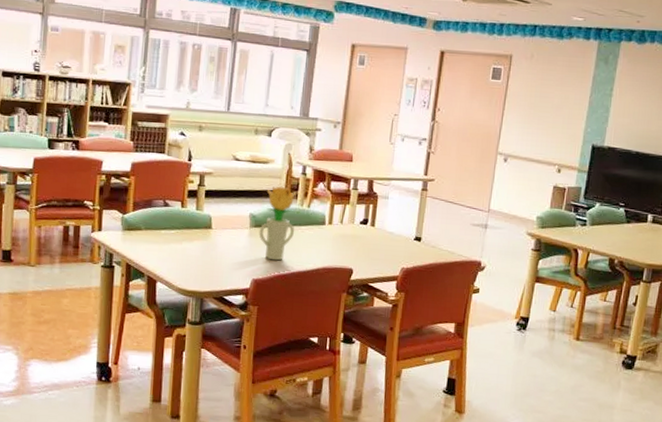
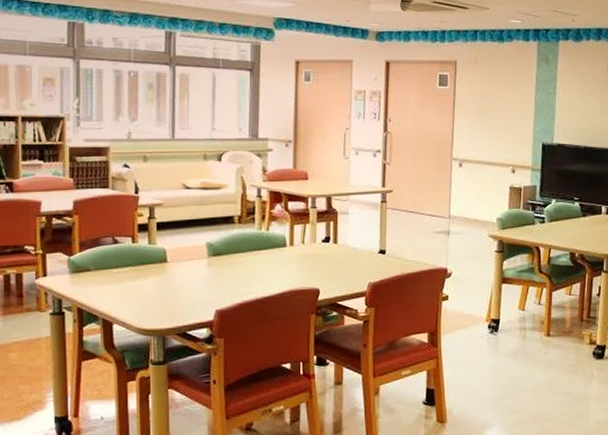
potted flower: present [259,186,297,261] -> none [218,211,255,289]

